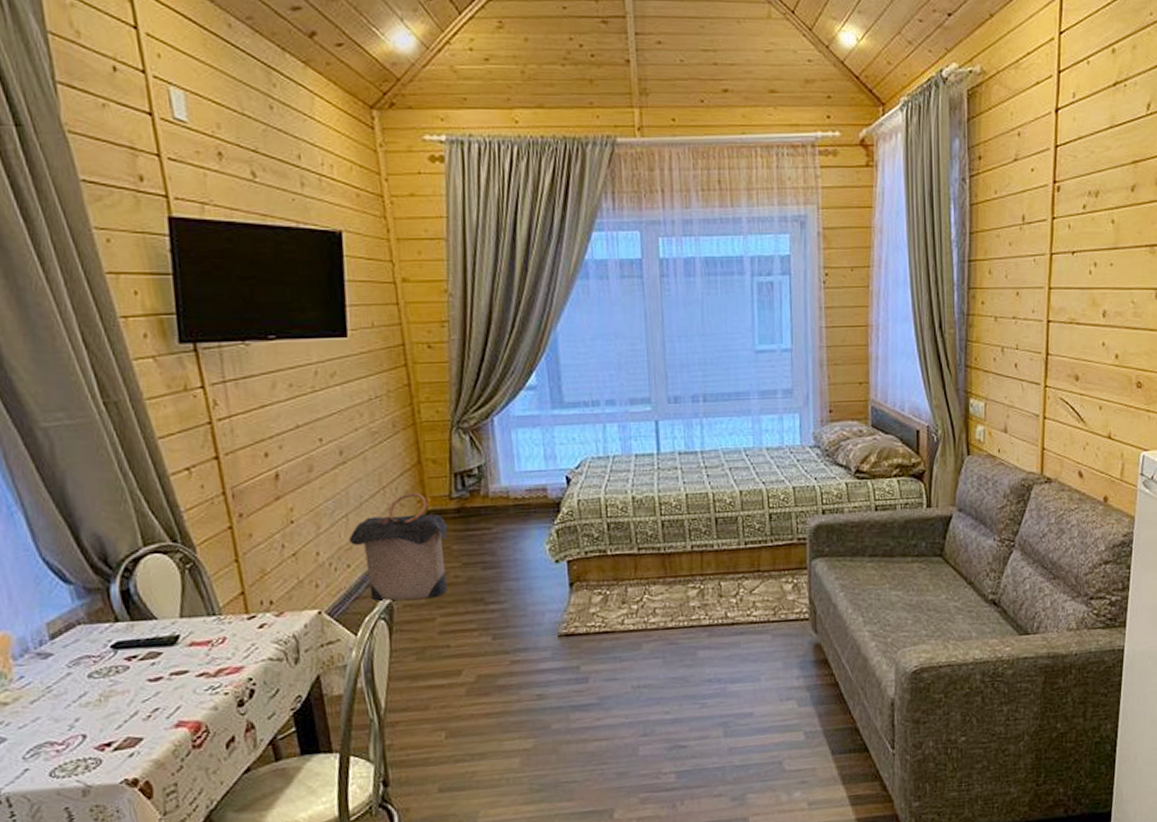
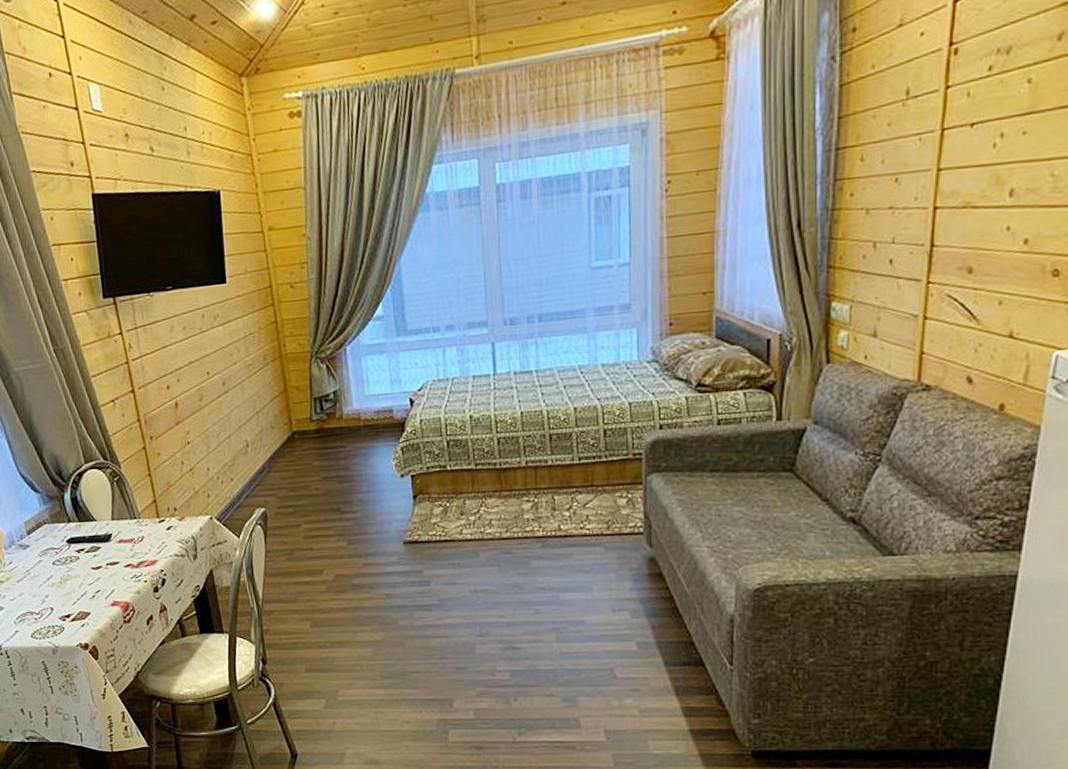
laundry hamper: present [348,492,449,601] -> none [231,416,310,509]

